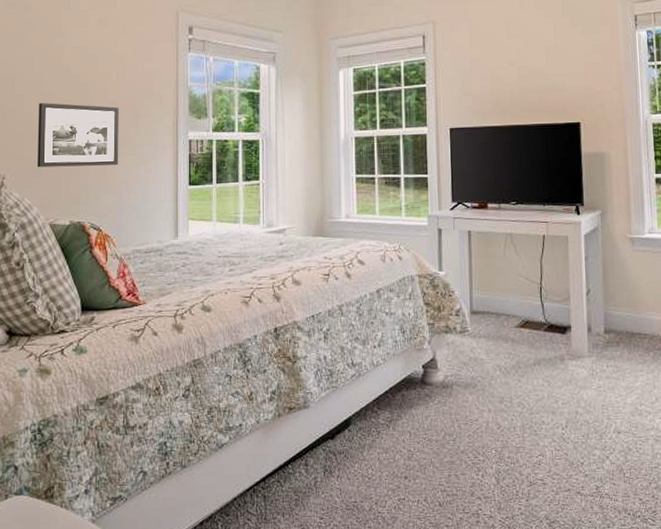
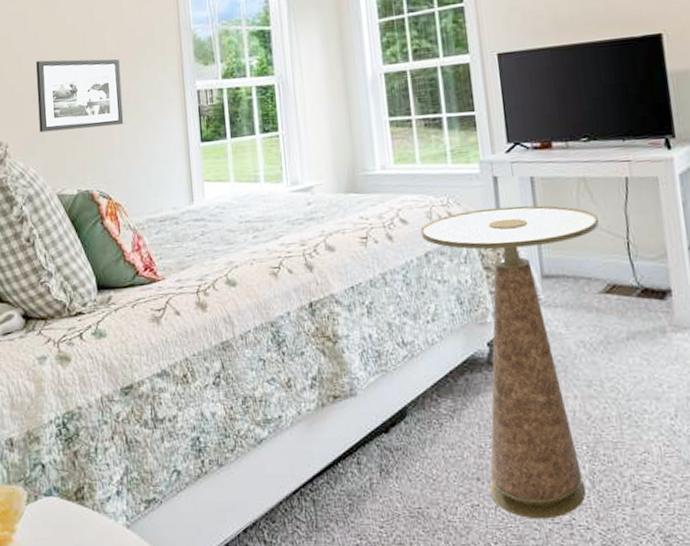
side table: none [375,254,519,510] -> present [420,205,599,520]

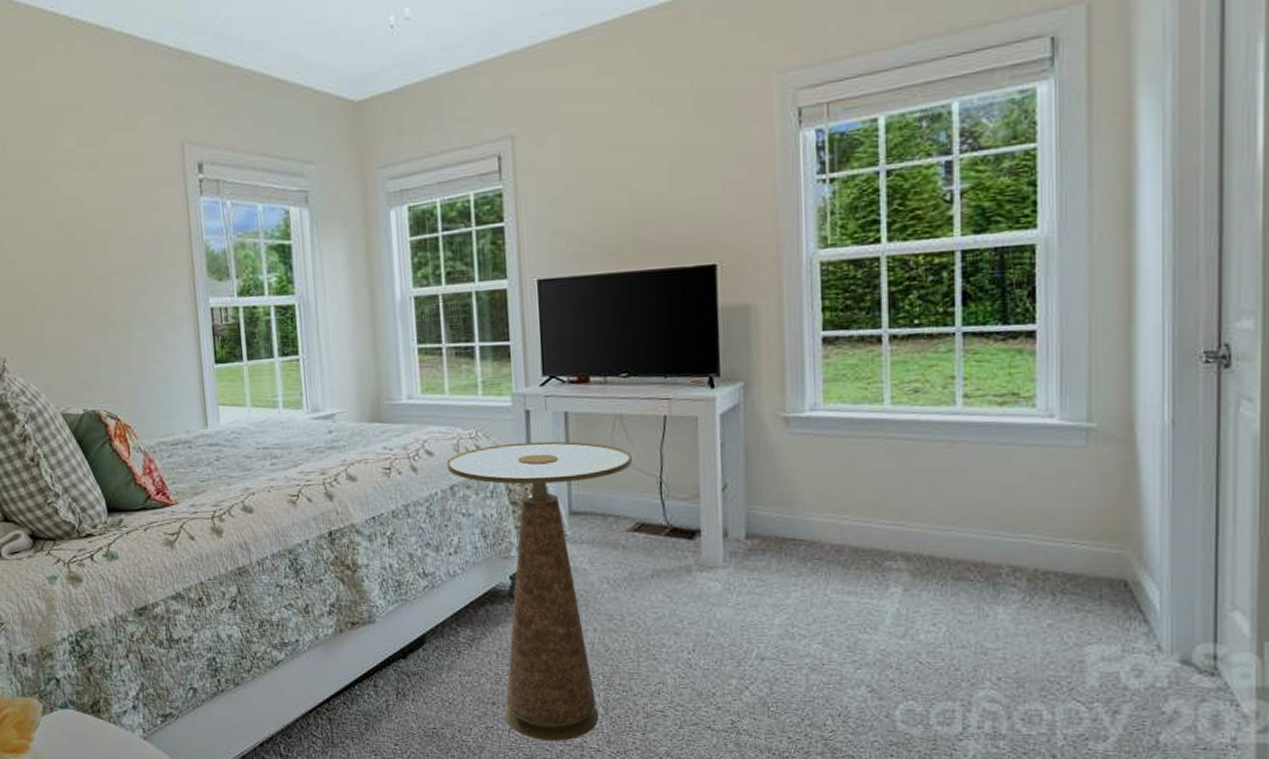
picture frame: present [36,59,124,133] -> none [33,268,132,348]

